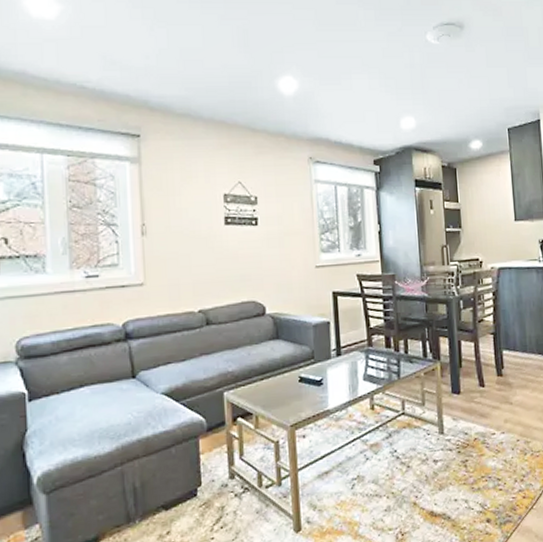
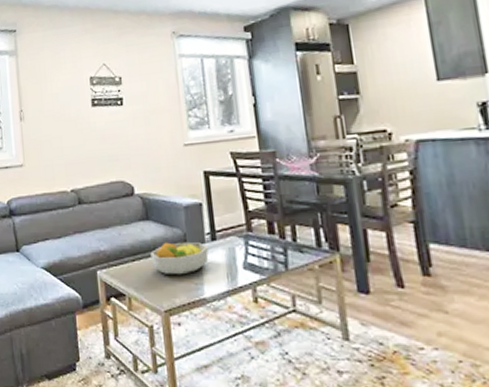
fruit bowl: none [279,358,334,391] -> present [150,242,209,275]

